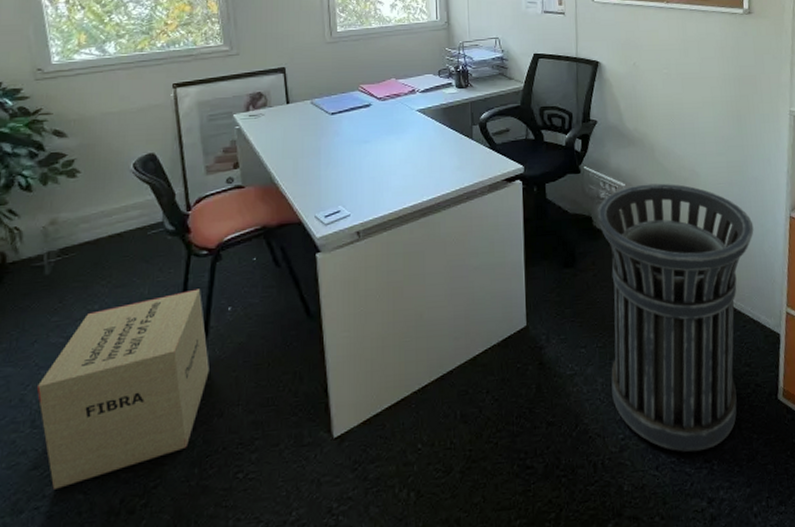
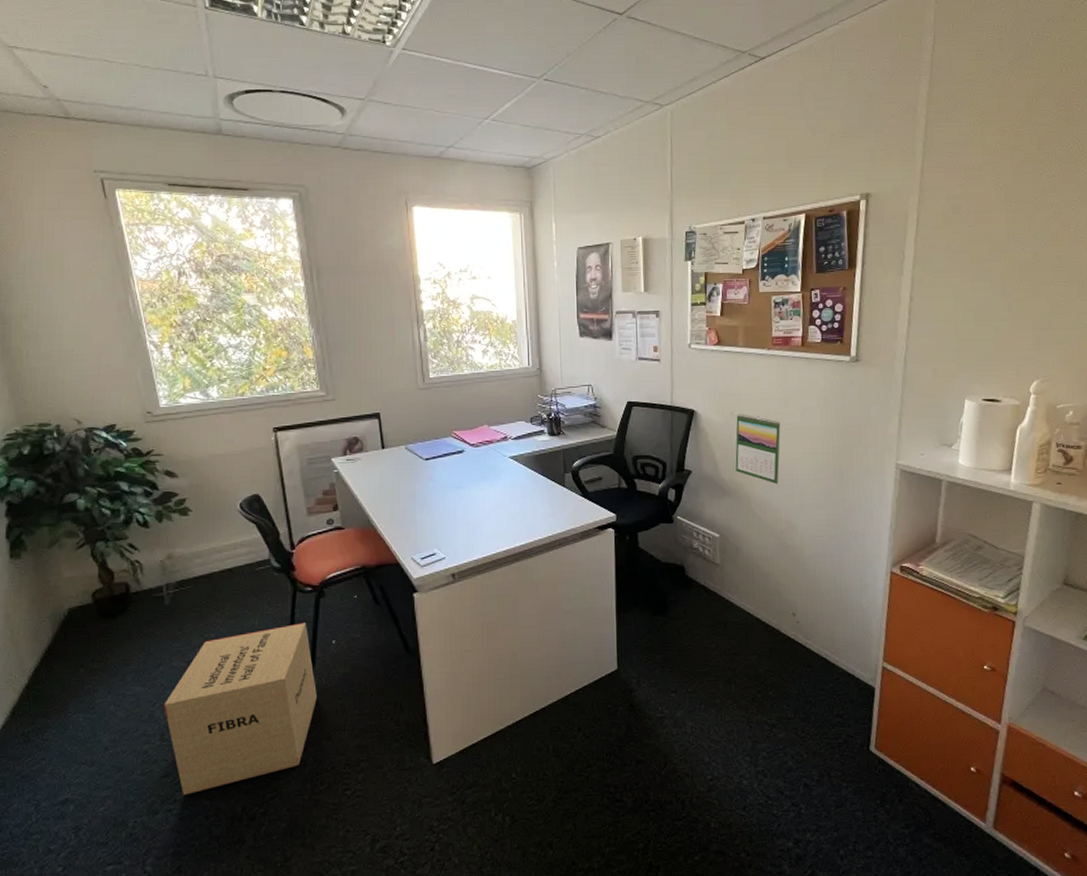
trash can: present [597,183,754,453] -> none [689,535,852,796]
calendar: none [638,64,681,133] -> present [735,414,781,485]

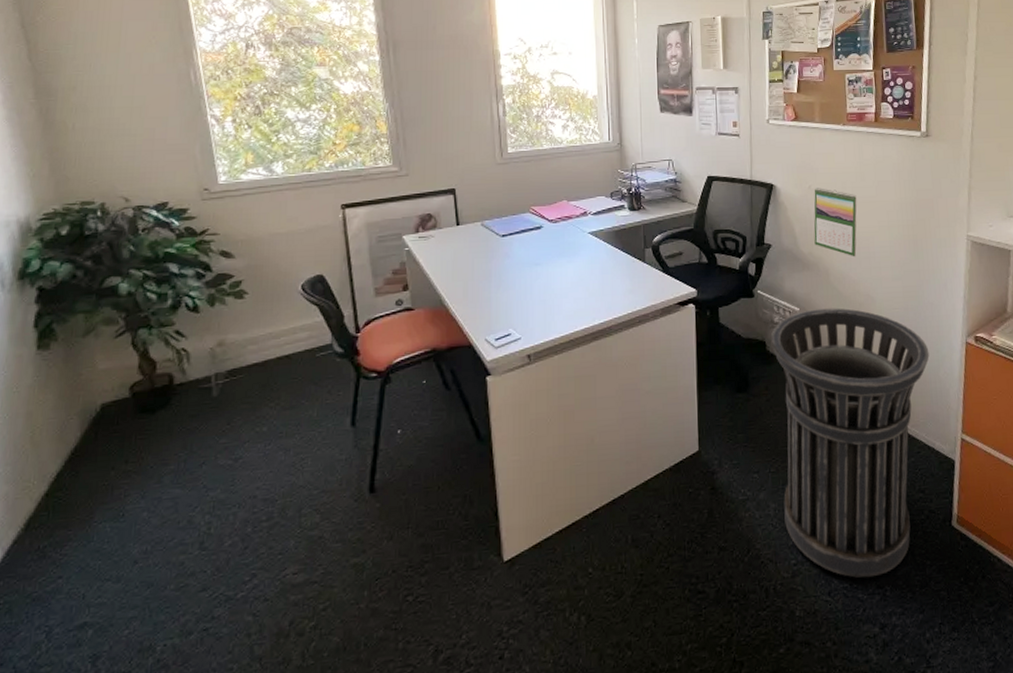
cardboard box: present [164,622,317,795] -> none [206,411,379,611]
trash can: none [689,535,852,796] -> present [770,308,930,578]

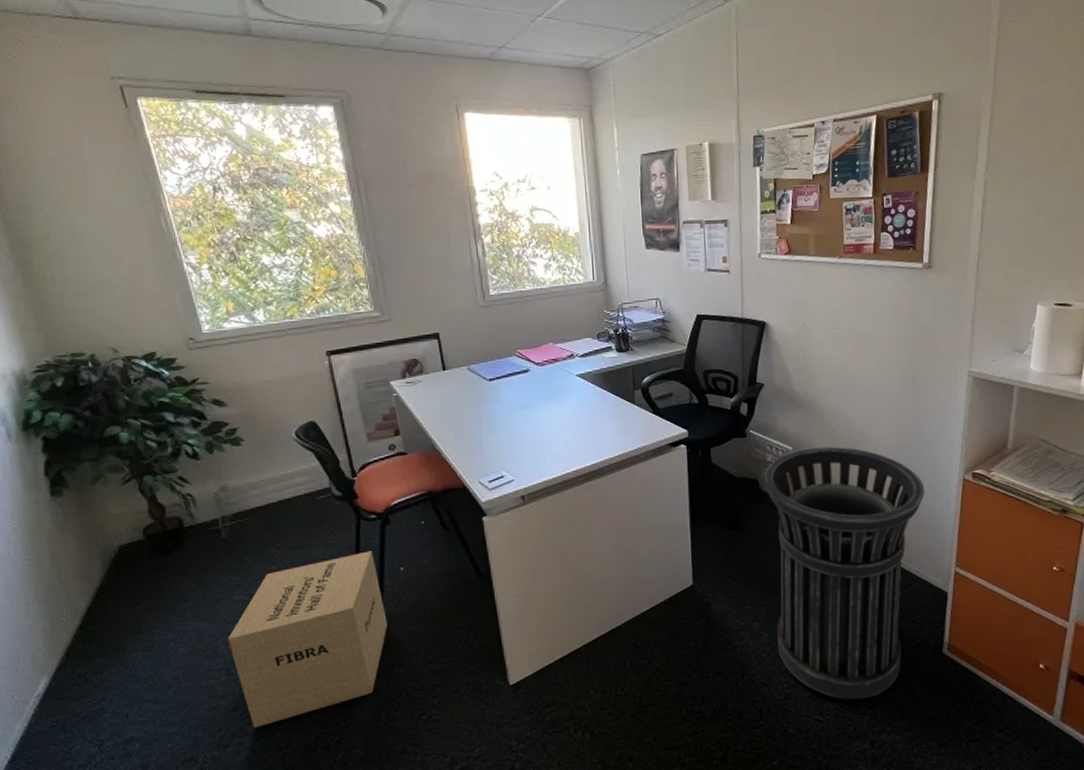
cardboard box: none [206,411,379,611] -> present [228,550,387,728]
calendar: present [814,188,857,257] -> none [808,324,854,396]

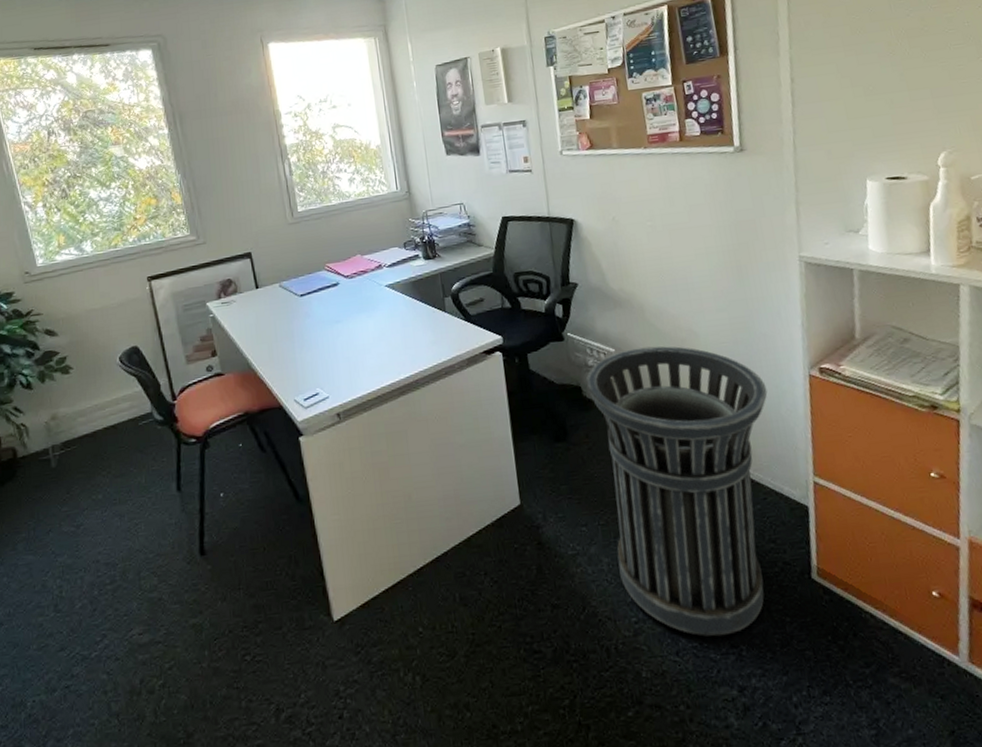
cardboard box: present [228,550,387,728] -> none [57,476,209,669]

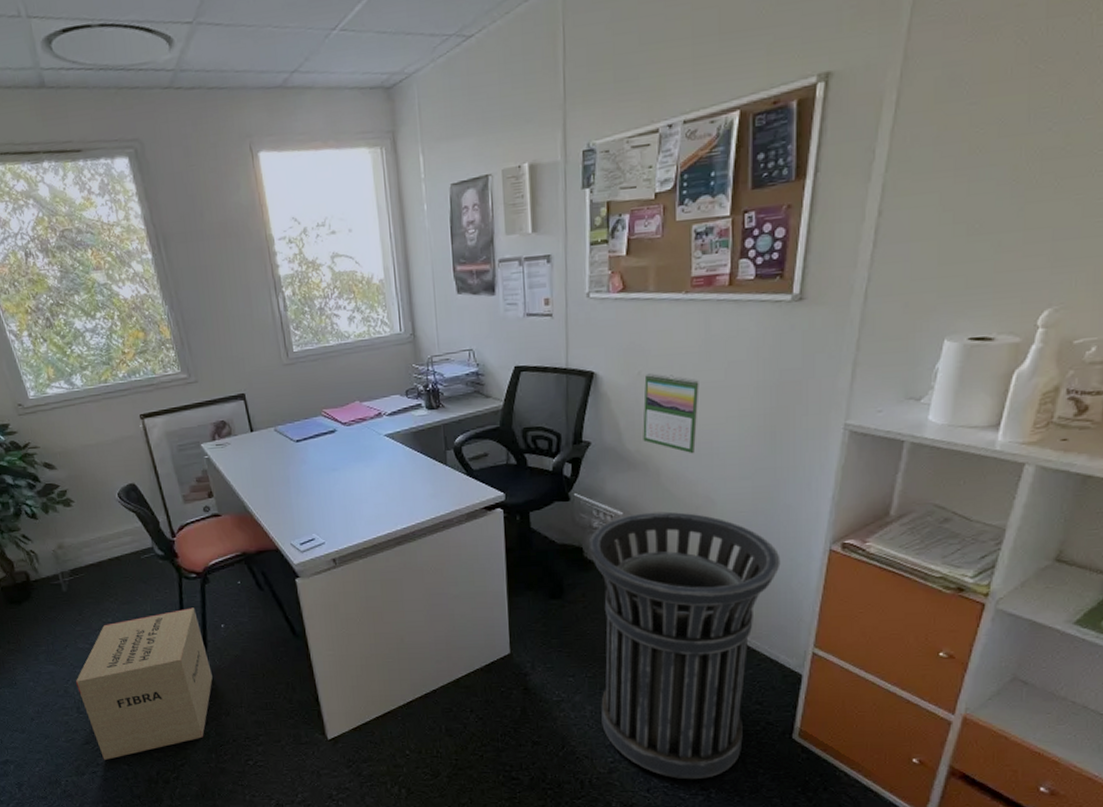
cardboard box: none [57,476,209,669] -> present [76,607,213,760]
calendar: none [619,218,673,290] -> present [643,373,699,454]

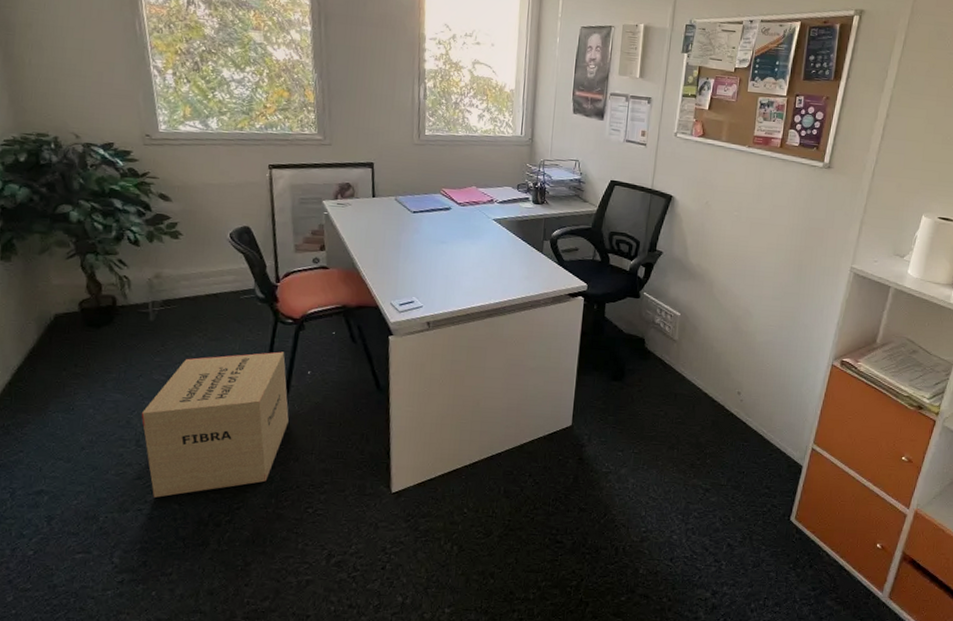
trash can: present [588,511,781,780] -> none [640,316,796,552]
calendar: present [643,373,699,454] -> none [703,204,751,274]

